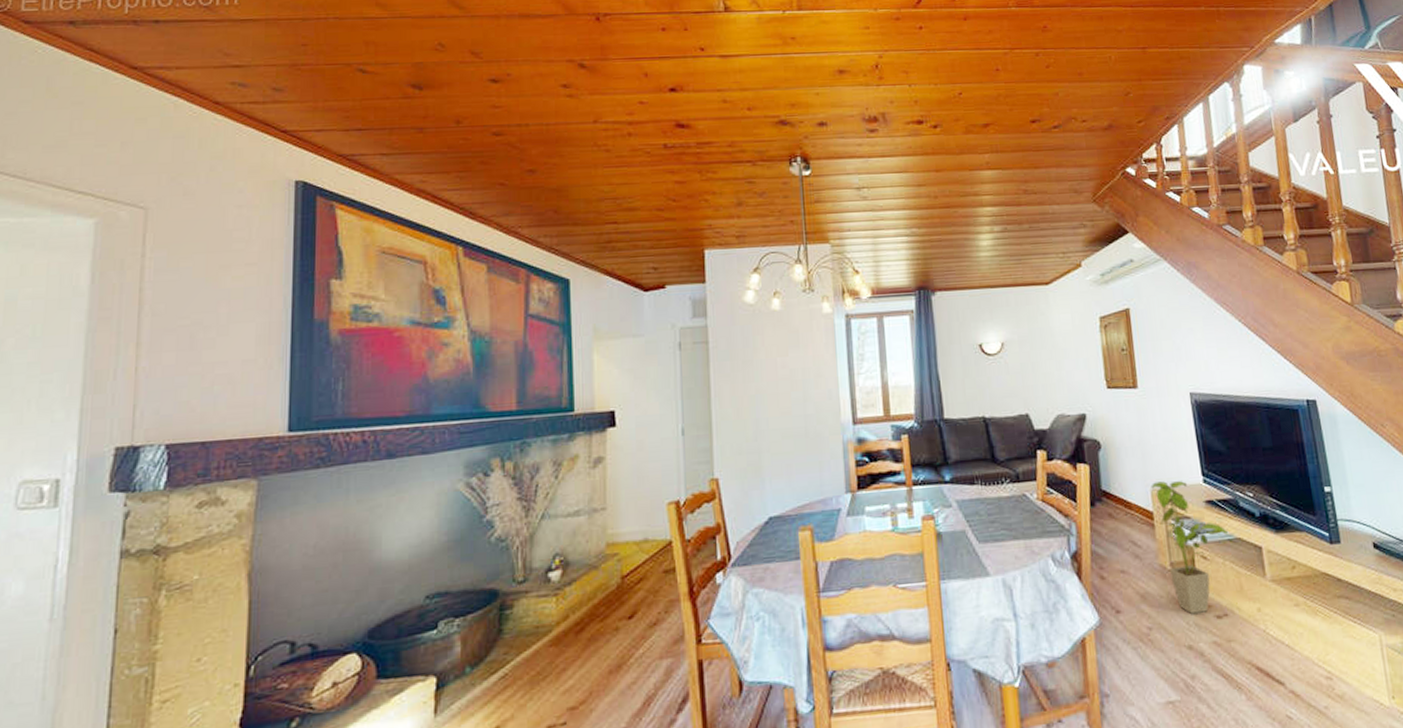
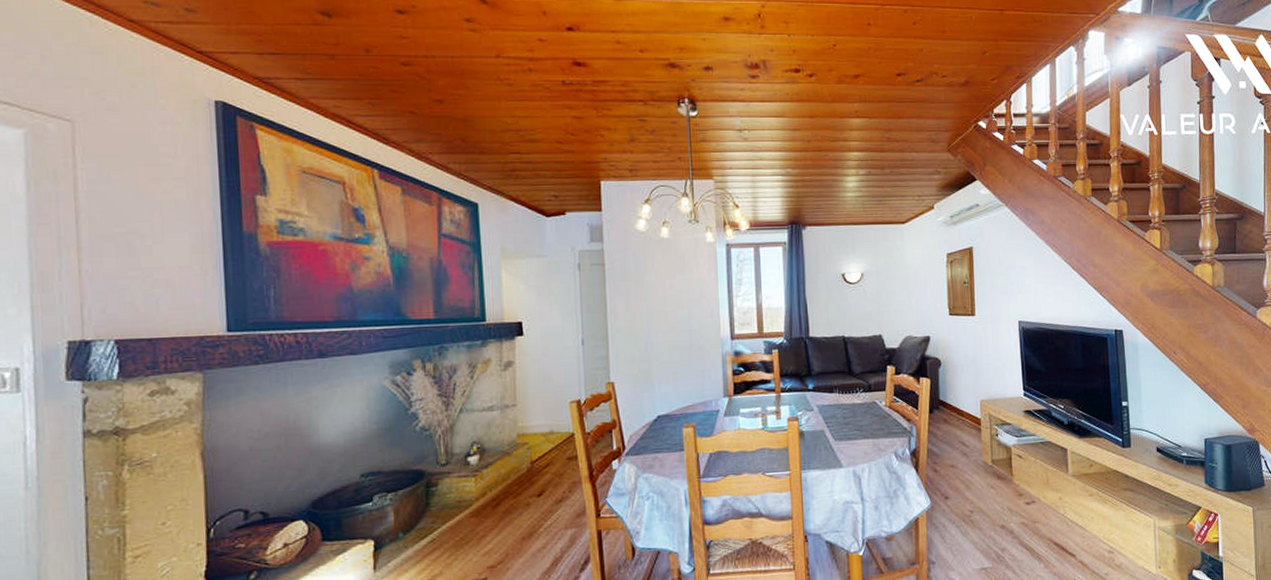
house plant: present [1151,481,1229,614] -> none [980,394,1041,501]

